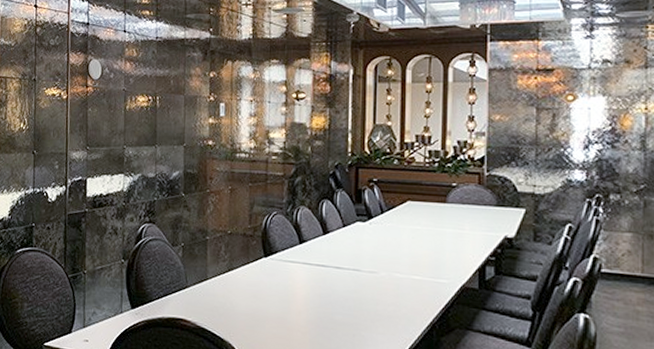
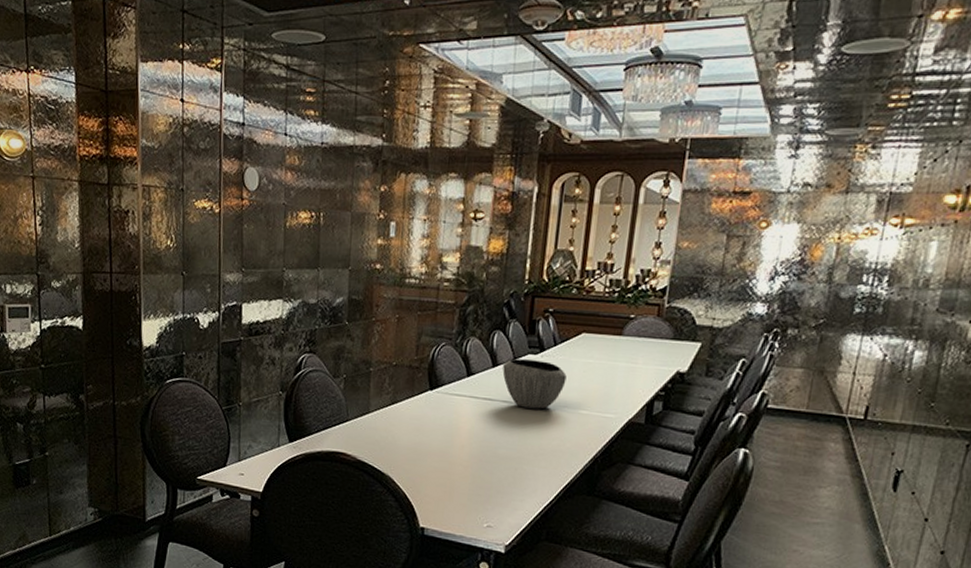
bowl: none [333,226,396,275] -> present [502,358,567,409]

